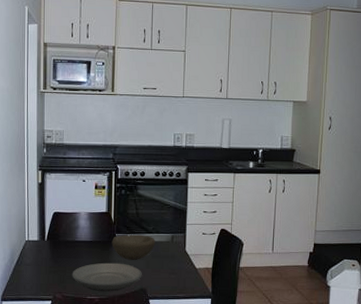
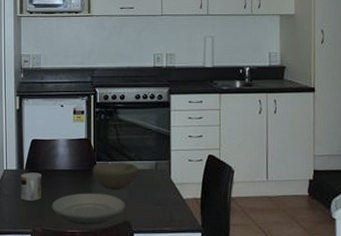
mug: none [42,243,62,270] -> present [21,172,41,201]

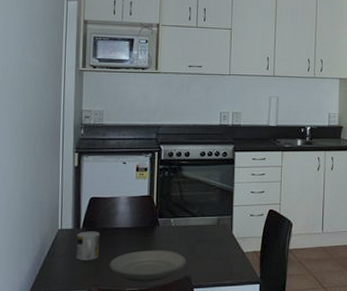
bowl: present [92,162,138,190] -> none [153,218,201,246]

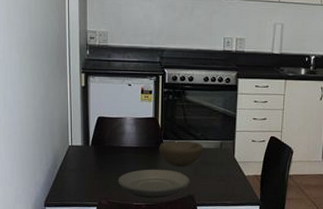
mug: present [76,231,99,261] -> none [86,148,108,176]
bowl: none [153,218,201,246] -> present [159,141,204,167]

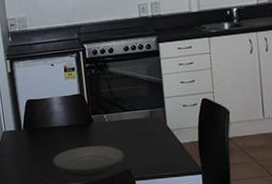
bowl: present [159,141,204,167] -> none [88,113,134,141]

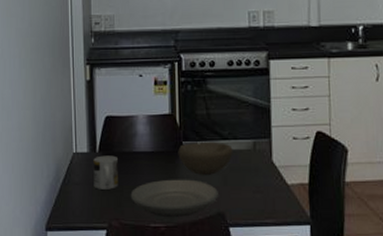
mug: none [20,131,42,159] -> present [93,155,118,190]
bowl: none [88,113,134,141] -> present [178,141,233,175]

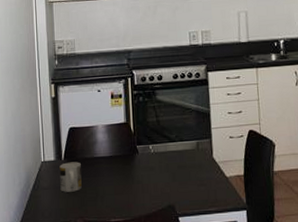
plate: present [130,179,218,217] -> none [92,178,169,212]
bowl: present [178,141,233,175] -> none [133,144,180,174]

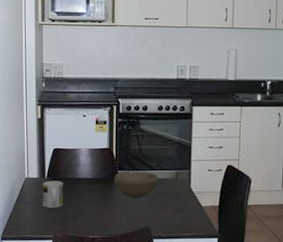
bowl: none [133,144,180,174] -> present [113,171,159,198]

